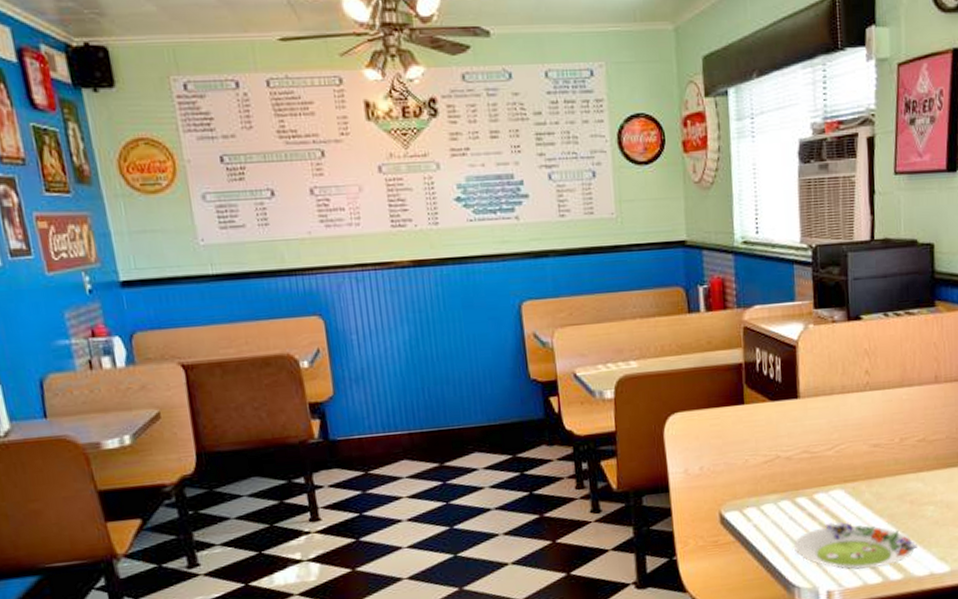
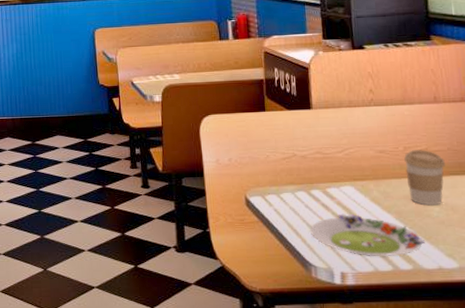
coffee cup: none [900,440,943,504] -> present [404,150,445,206]

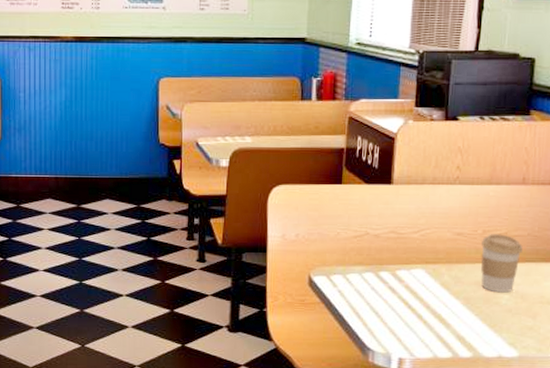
salad plate: present [310,213,425,257] -> none [373,297,489,344]

